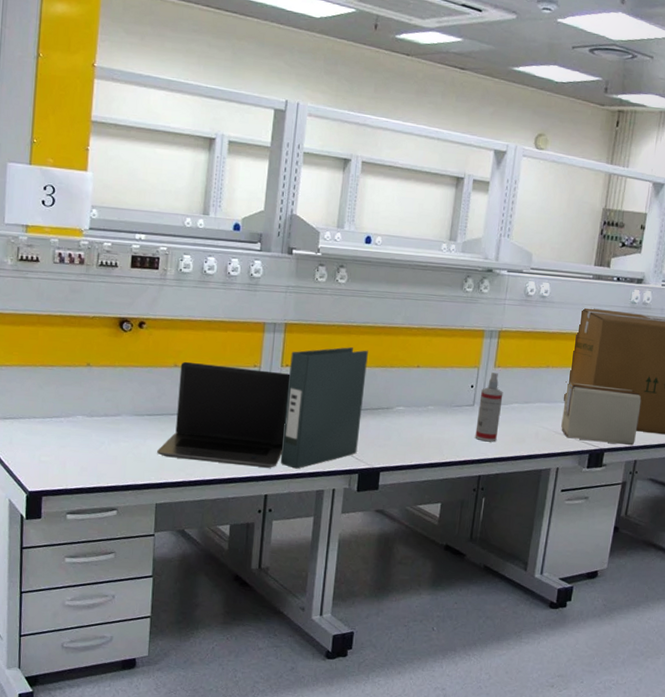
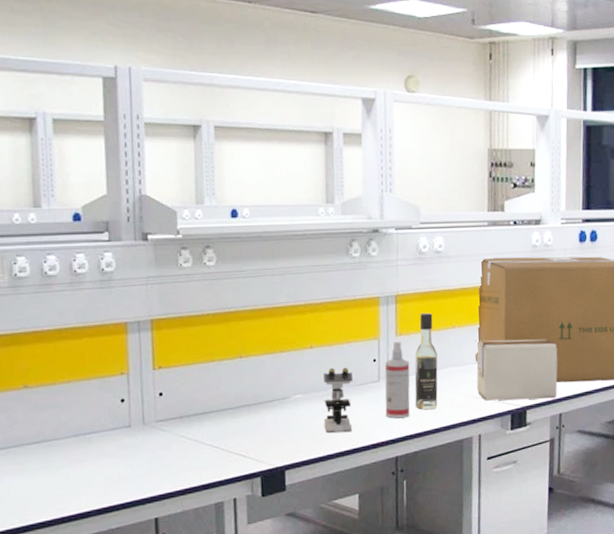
laptop computer: present [157,361,291,468] -> none [17,376,170,495]
binder: present [280,347,368,469] -> none [163,336,256,483]
microscope: none [419,387,451,447] -> present [323,367,353,433]
bottle: none [503,349,530,439] -> present [414,312,438,410]

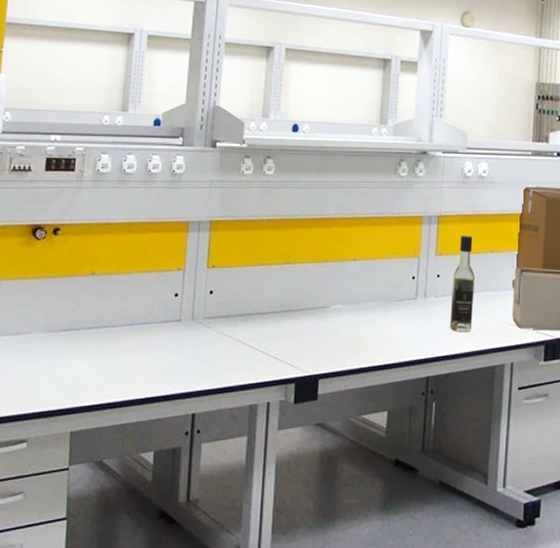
microscope: present [323,367,353,433] -> none [359,281,391,347]
spray bottle: present [384,342,410,419] -> none [420,261,447,338]

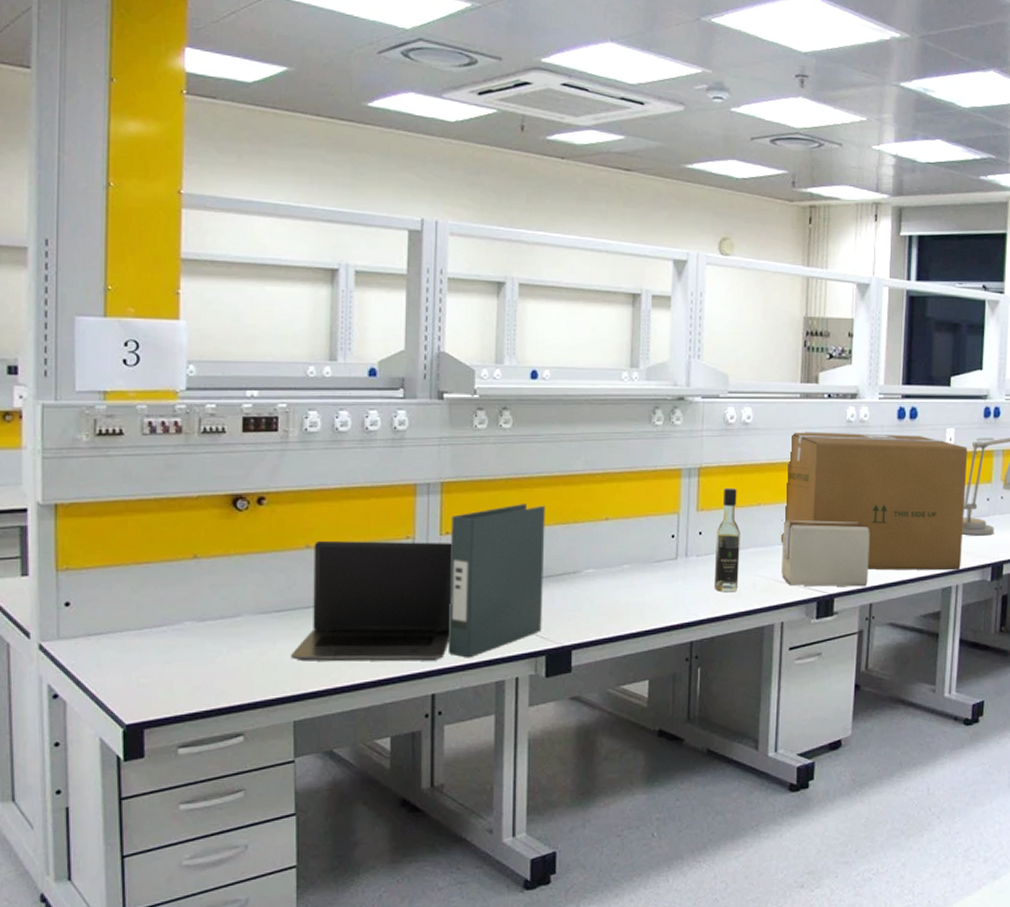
laptop computer: none [72,268,217,383] -> present [291,540,453,662]
binder: none [208,243,300,382] -> present [448,504,545,658]

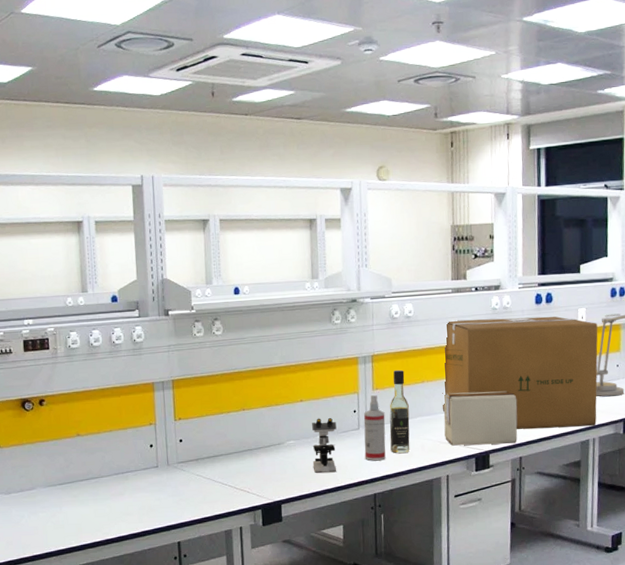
laptop computer: present [291,540,453,662] -> none [73,426,189,521]
binder: present [448,504,545,658] -> none [182,393,257,514]
microscope: none [615,542,649,613] -> present [312,417,337,473]
spray bottle: none [682,518,710,600] -> present [363,395,386,461]

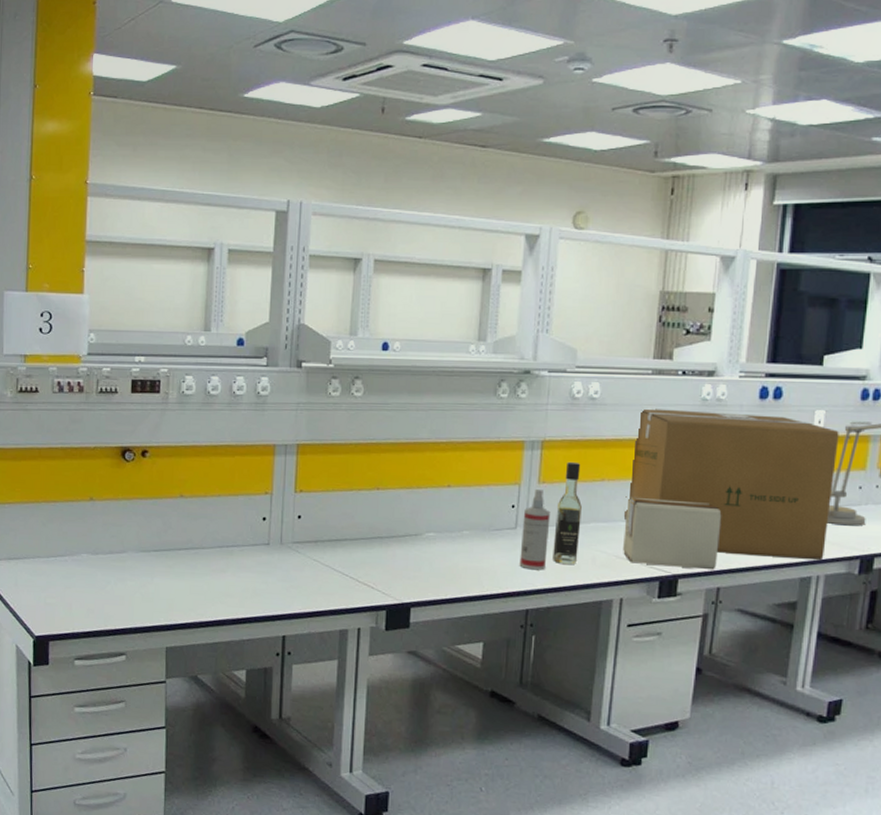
microscope: present [312,417,337,473] -> none [454,509,489,578]

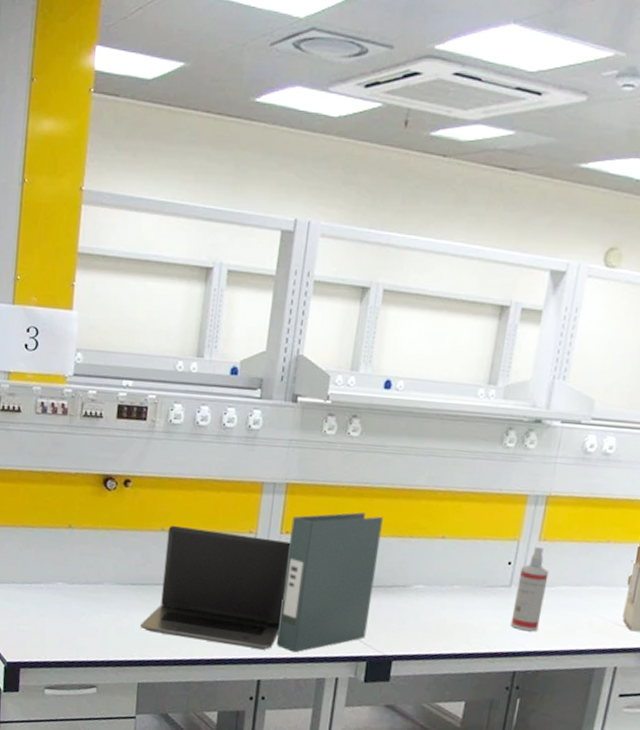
laptop computer: none [165,491,305,606] -> present [140,525,291,650]
binder: none [298,467,391,606] -> present [276,512,383,653]
bottle: present [553,461,582,565] -> none [546,519,586,629]

